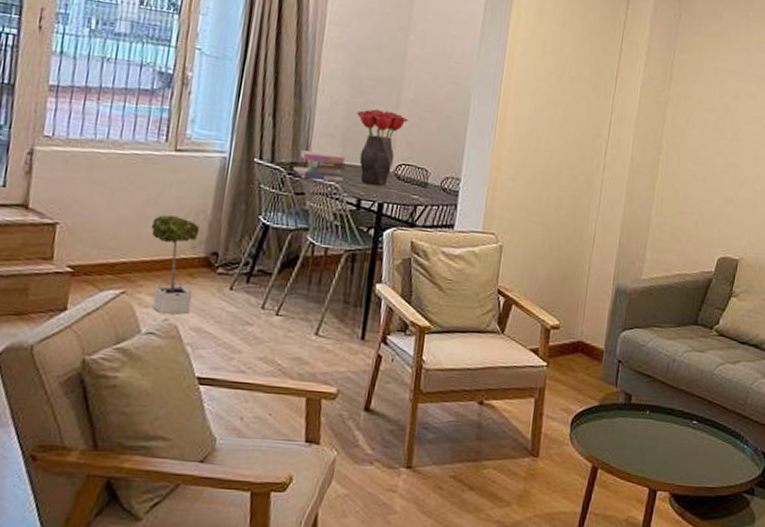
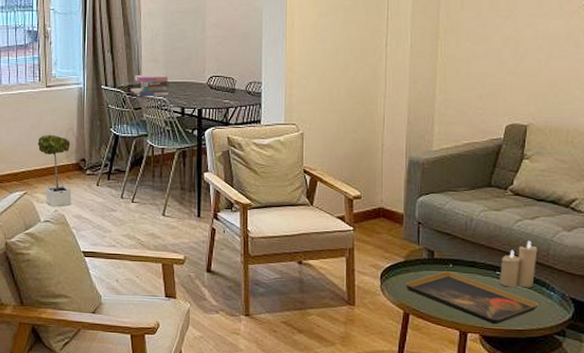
bouquet: present [357,109,409,186] -> none [173,35,213,95]
decorative tray: none [597,417,733,481] -> present [405,270,540,325]
candle: none [695,387,736,441] -> present [500,240,538,288]

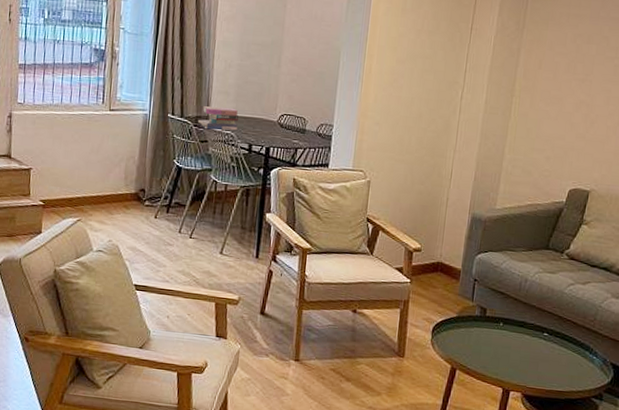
potted tree: present [37,134,72,207] -> none [95,160,131,237]
decorative tray: present [405,270,540,325] -> none [455,328,582,385]
candle: present [500,240,538,288] -> none [546,305,586,351]

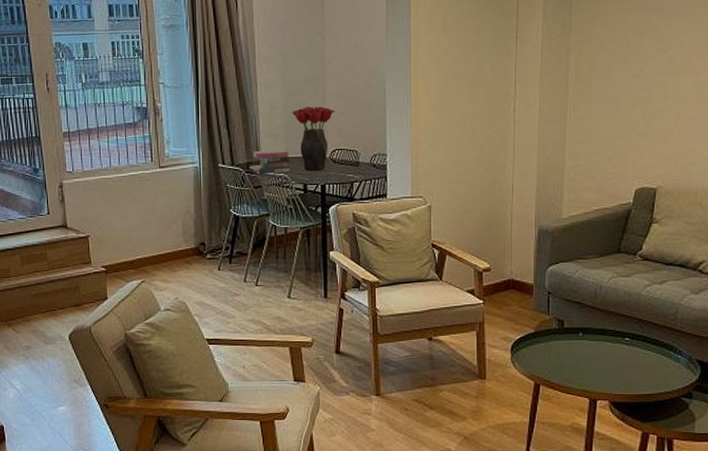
bouquet: none [246,69,288,133] -> present [292,106,335,171]

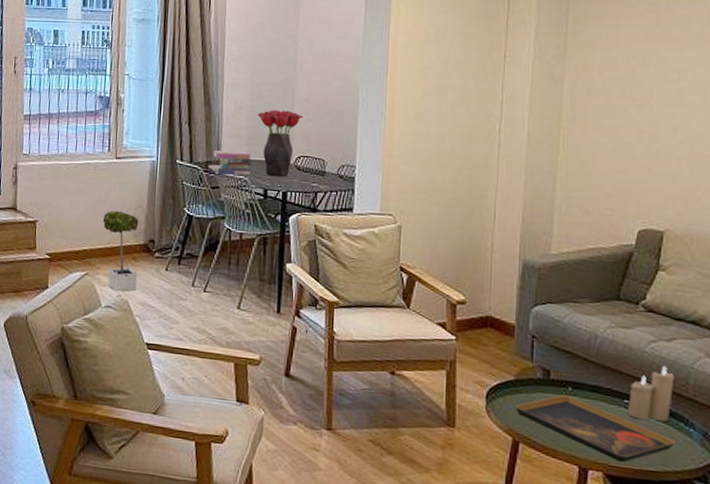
potted tree: none [153,218,193,295] -> present [102,210,139,292]
decorative tray: none [536,339,668,391] -> present [515,394,677,463]
candle: none [629,305,666,353] -> present [628,366,675,422]

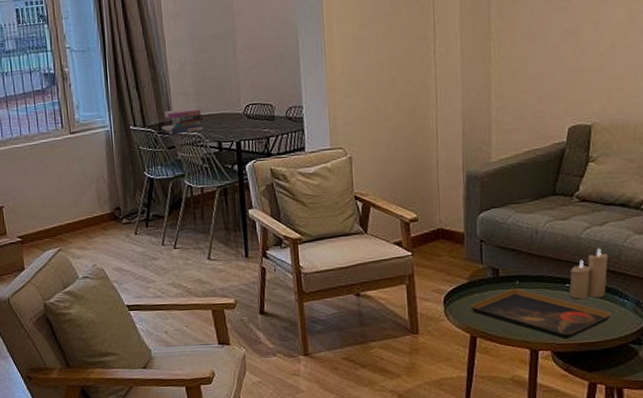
potted tree: present [102,210,139,292] -> none [67,184,110,262]
bouquet: present [258,110,303,177] -> none [203,61,247,128]

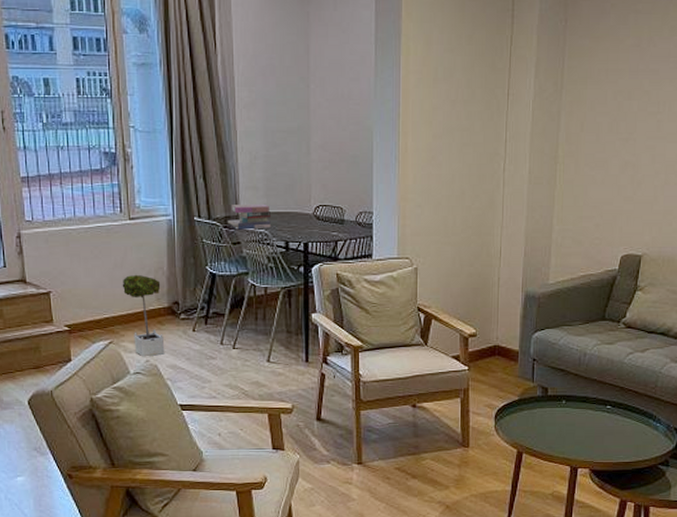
potted tree: none [67,184,110,262] -> present [122,274,165,357]
decorative tray: present [470,288,613,339] -> none [519,407,647,458]
candle: present [569,248,608,299] -> none [610,373,647,421]

